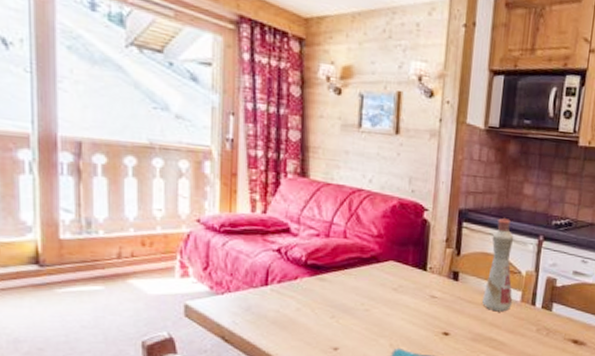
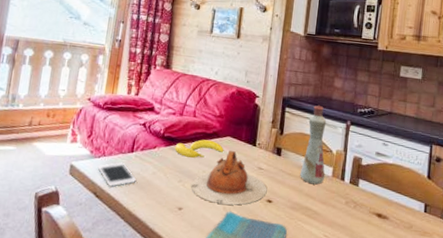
cell phone: none [222,298,276,330] -> present [97,162,137,188]
banana: none [322,266,387,290] -> present [175,139,224,159]
teapot: none [347,276,443,341] -> present [191,150,267,205]

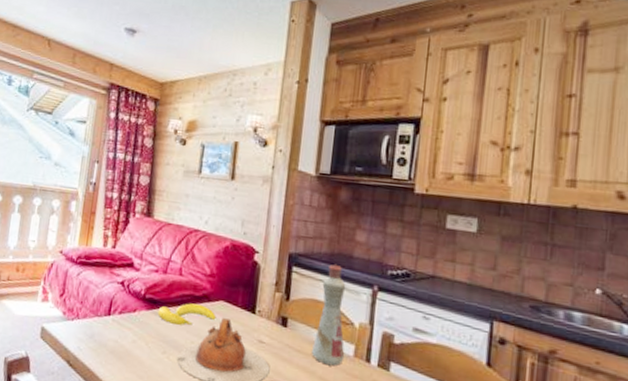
cell phone: present [97,162,137,188] -> none [70,326,115,356]

